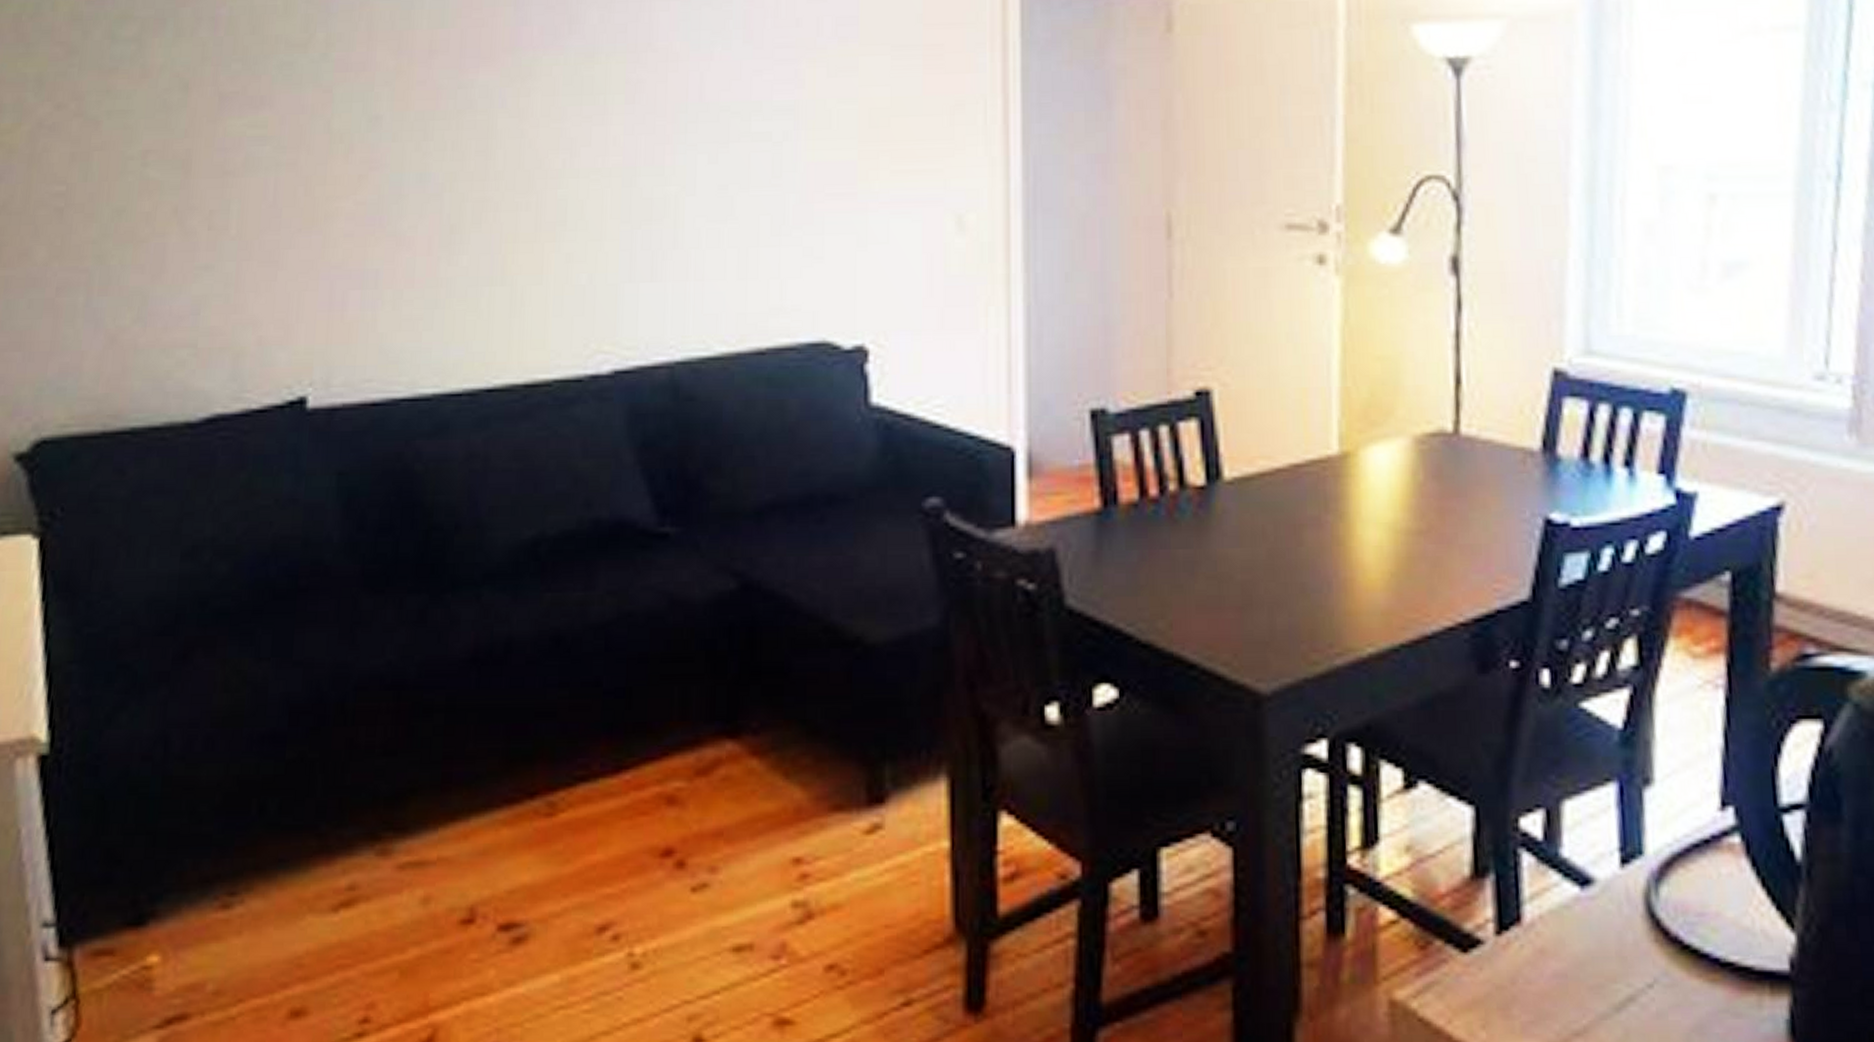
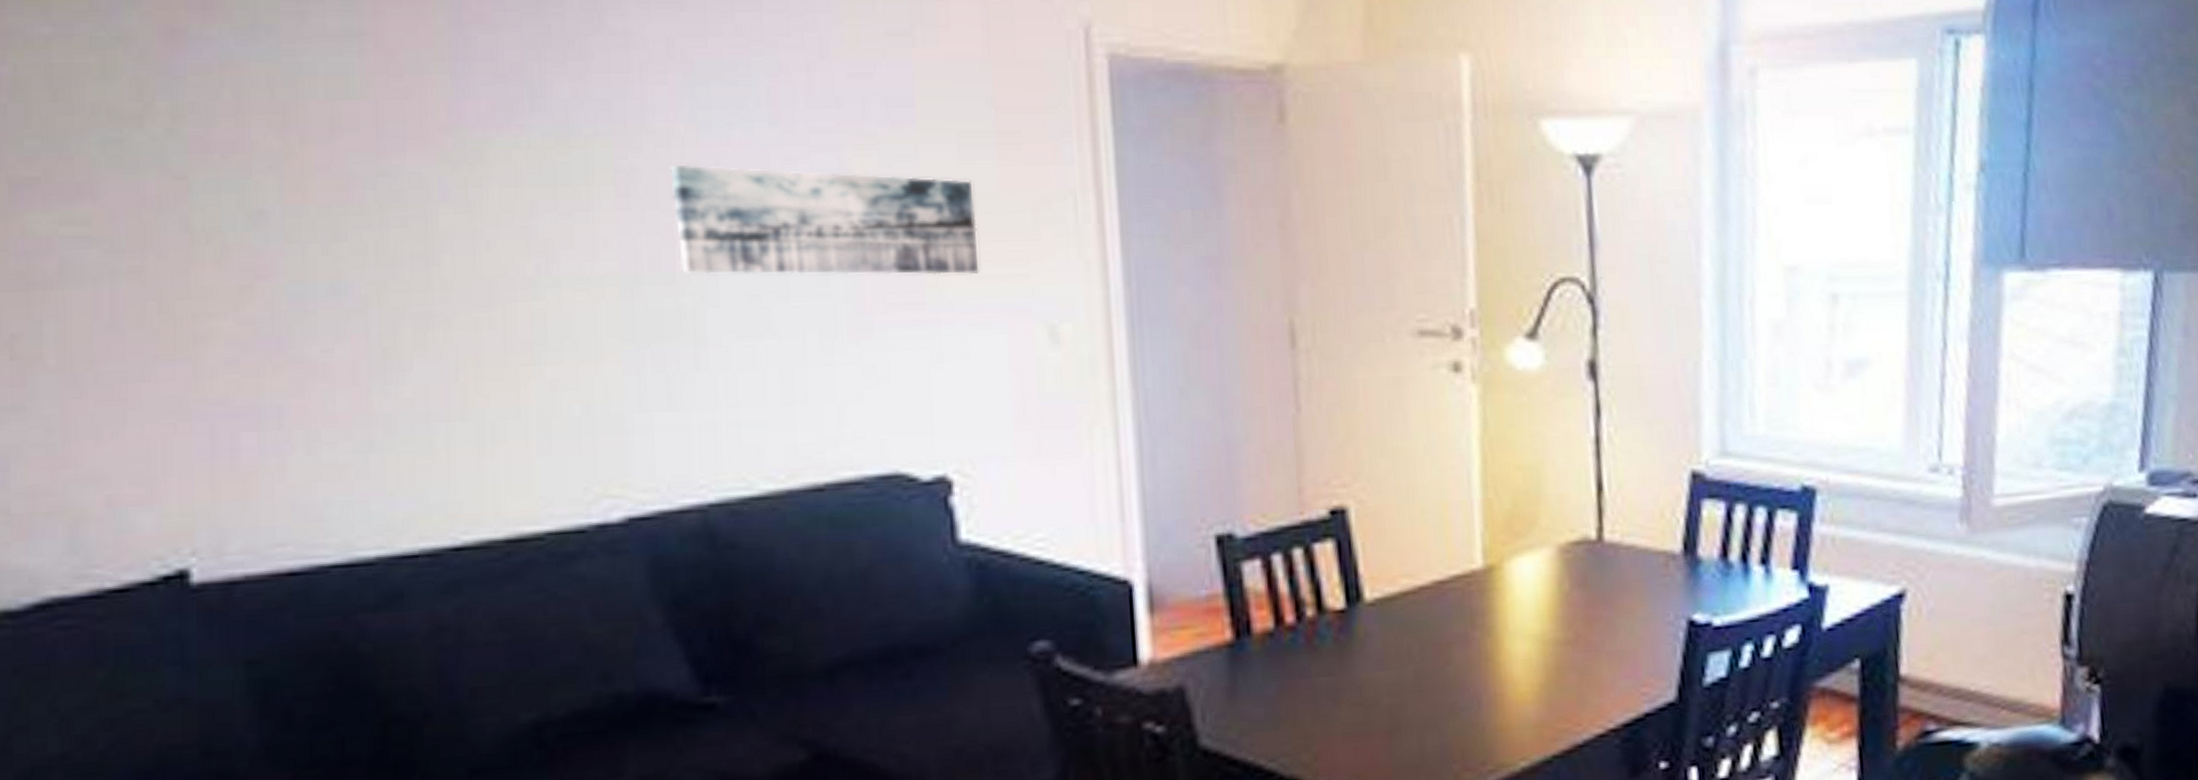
wall art: none [666,76,902,169] -> present [670,164,980,275]

